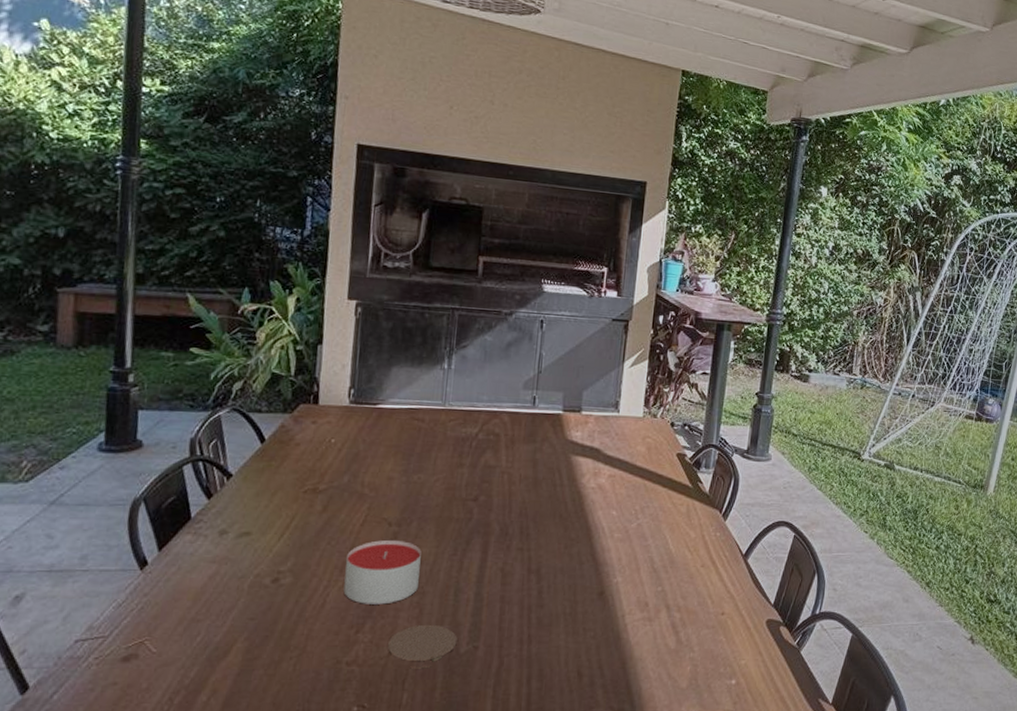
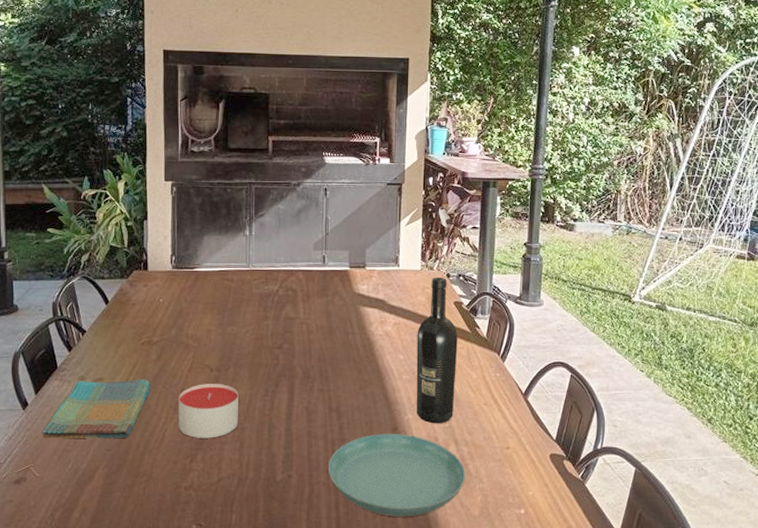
dish towel: none [164,534,312,606] -> present [43,379,151,439]
coaster: present [388,624,458,669] -> none [217,455,274,494]
saucer: none [521,598,676,691] -> present [328,433,465,517]
wine bottle: none [627,426,678,587] -> present [416,278,458,423]

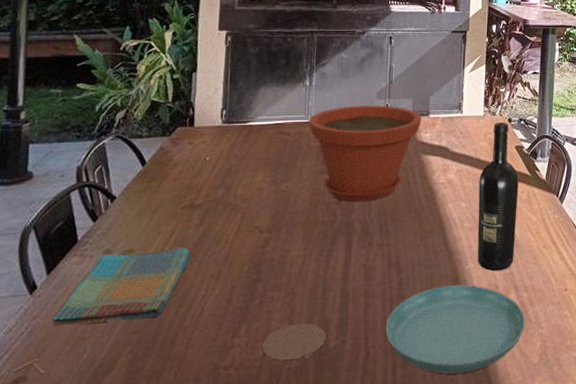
candle: present [178,383,239,438] -> none [220,246,291,309]
coaster: none [217,455,274,494] -> present [262,323,327,368]
plant pot: none [249,255,359,349] -> present [308,105,422,203]

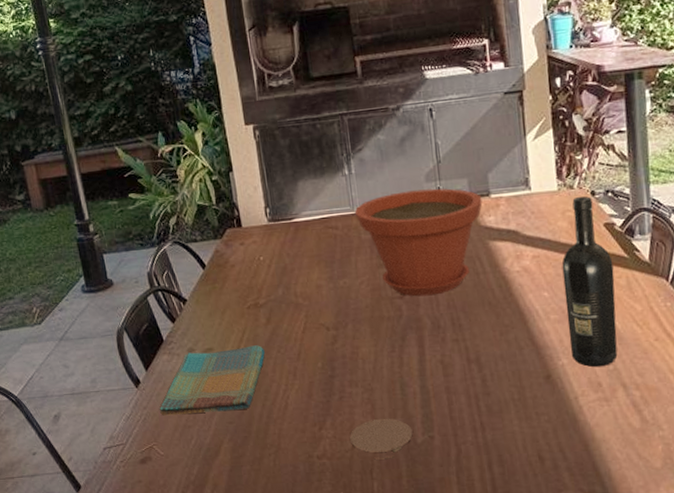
saucer: present [385,284,525,374] -> none [474,381,641,474]

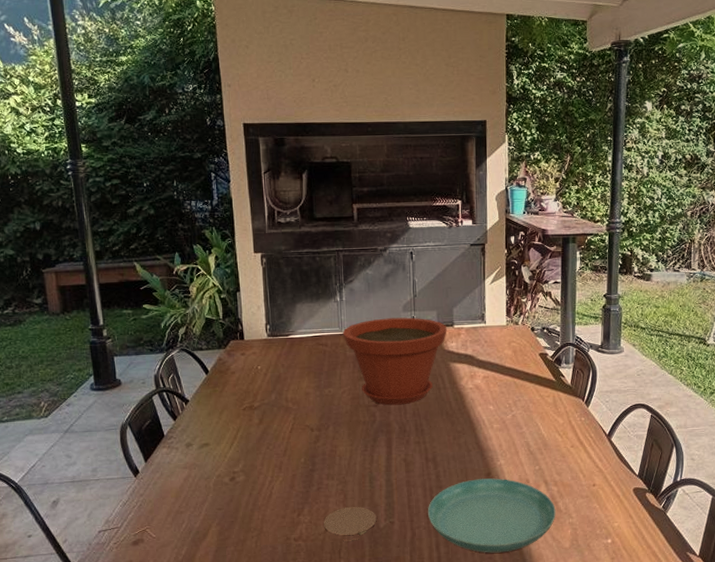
dish towel: present [160,345,265,416] -> none [155,442,255,503]
saucer: none [474,381,641,474] -> present [427,478,556,553]
wine bottle: present [561,196,618,367] -> none [505,331,544,467]

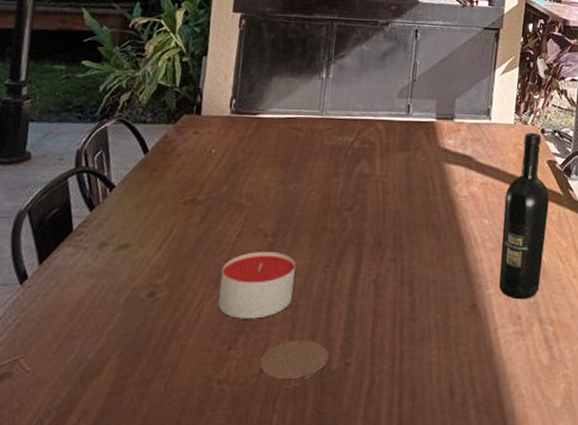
candle: none [283,442,340,493] -> present [217,251,296,319]
plant pot: present [342,317,447,406] -> none [322,103,446,211]
saucer: present [427,478,556,553] -> none [393,311,549,411]
wine bottle: none [505,331,544,467] -> present [499,133,550,299]

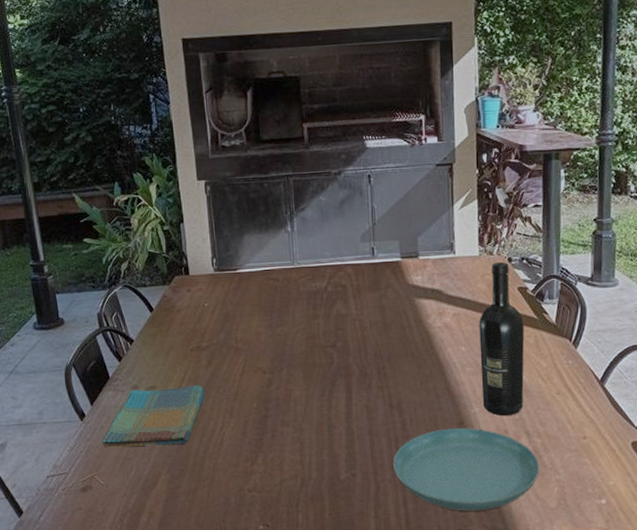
dish towel: none [41,246,190,322] -> present [103,385,205,448]
candle: present [217,251,296,319] -> none [234,385,296,441]
coaster: present [259,340,330,388] -> none [279,456,337,494]
saucer: none [393,311,549,411] -> present [392,428,540,511]

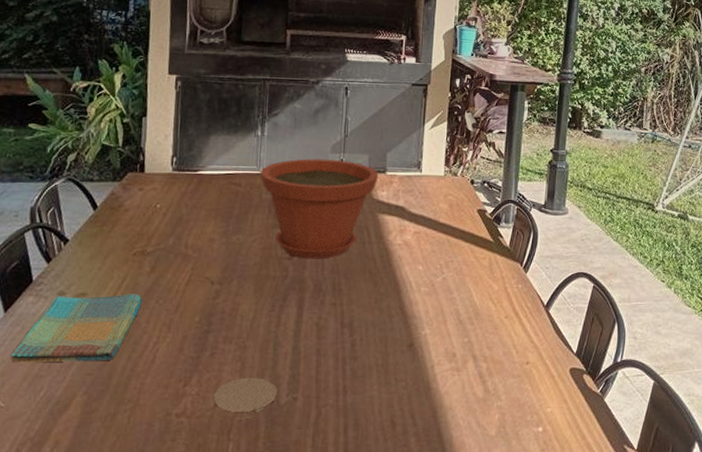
coaster: none [279,456,337,494] -> present [214,377,278,420]
plant pot: none [294,248,411,346] -> present [260,158,379,259]
saucer: present [392,428,540,511] -> none [337,350,483,440]
wine bottle: present [479,262,525,415] -> none [434,184,480,338]

